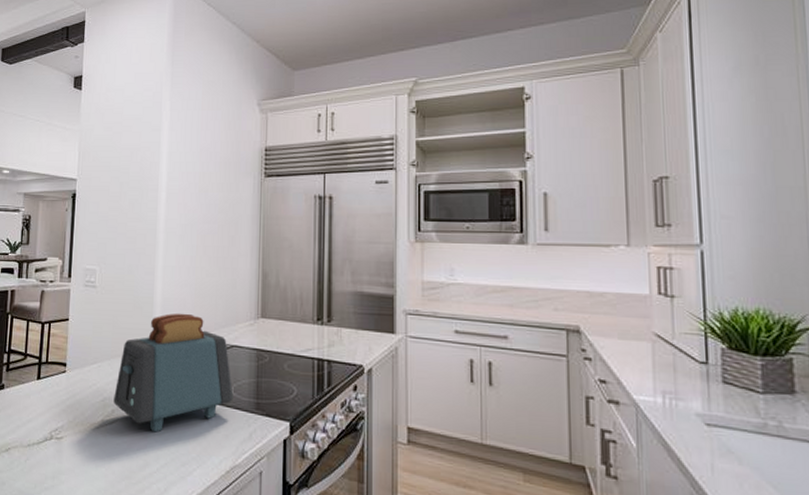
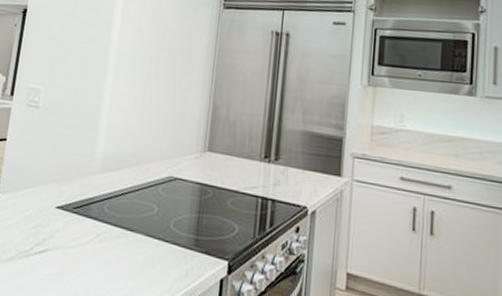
toaster: present [113,313,234,433] -> none [46,140,173,265]

